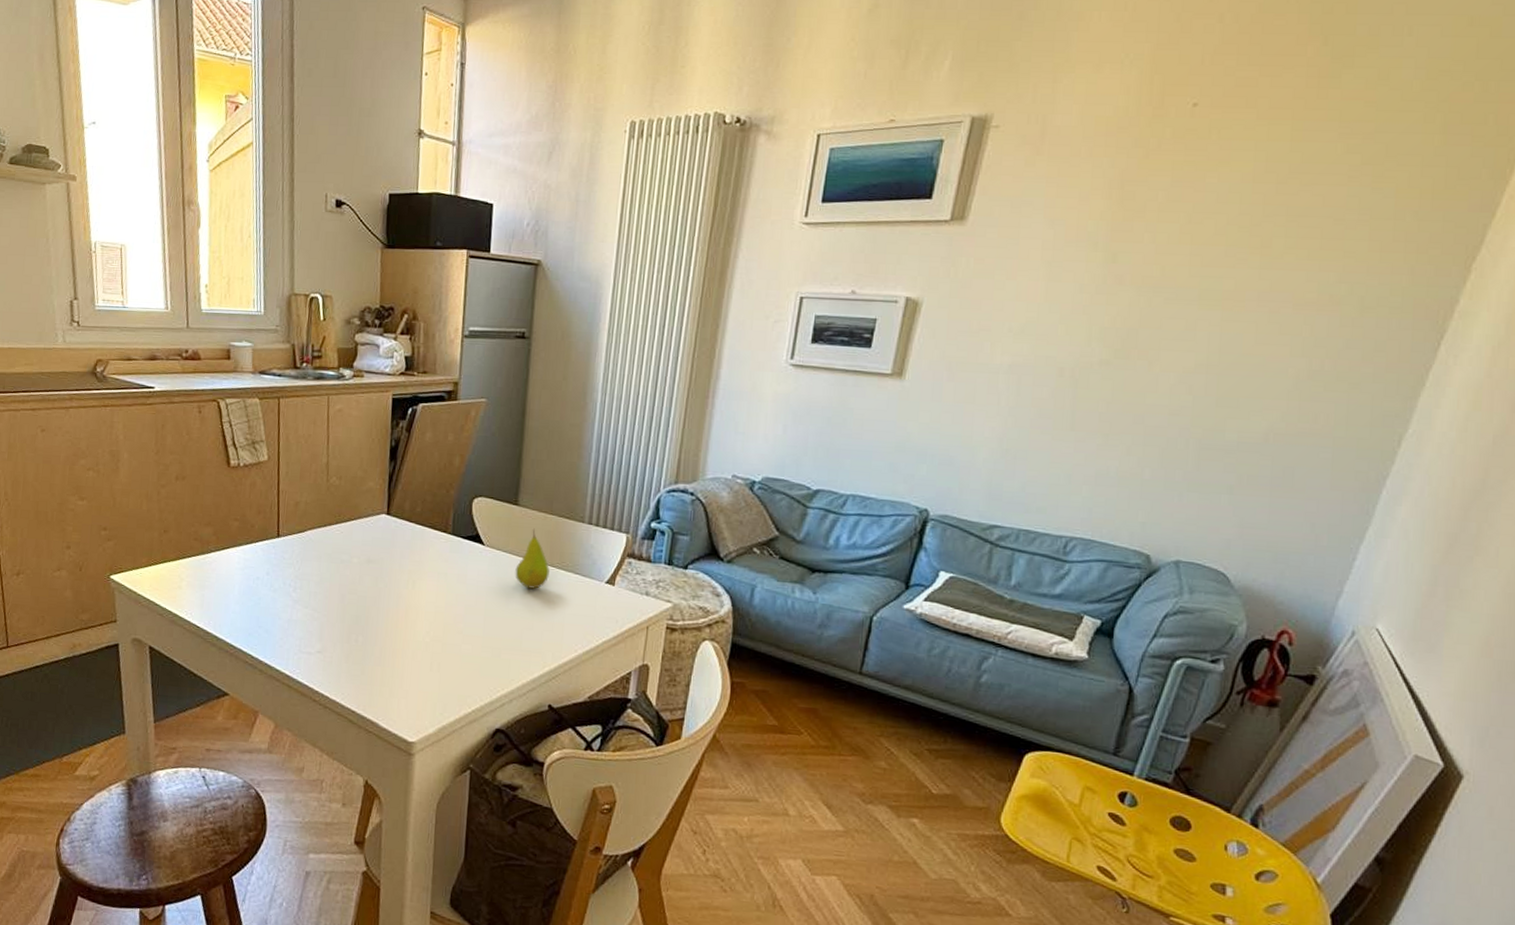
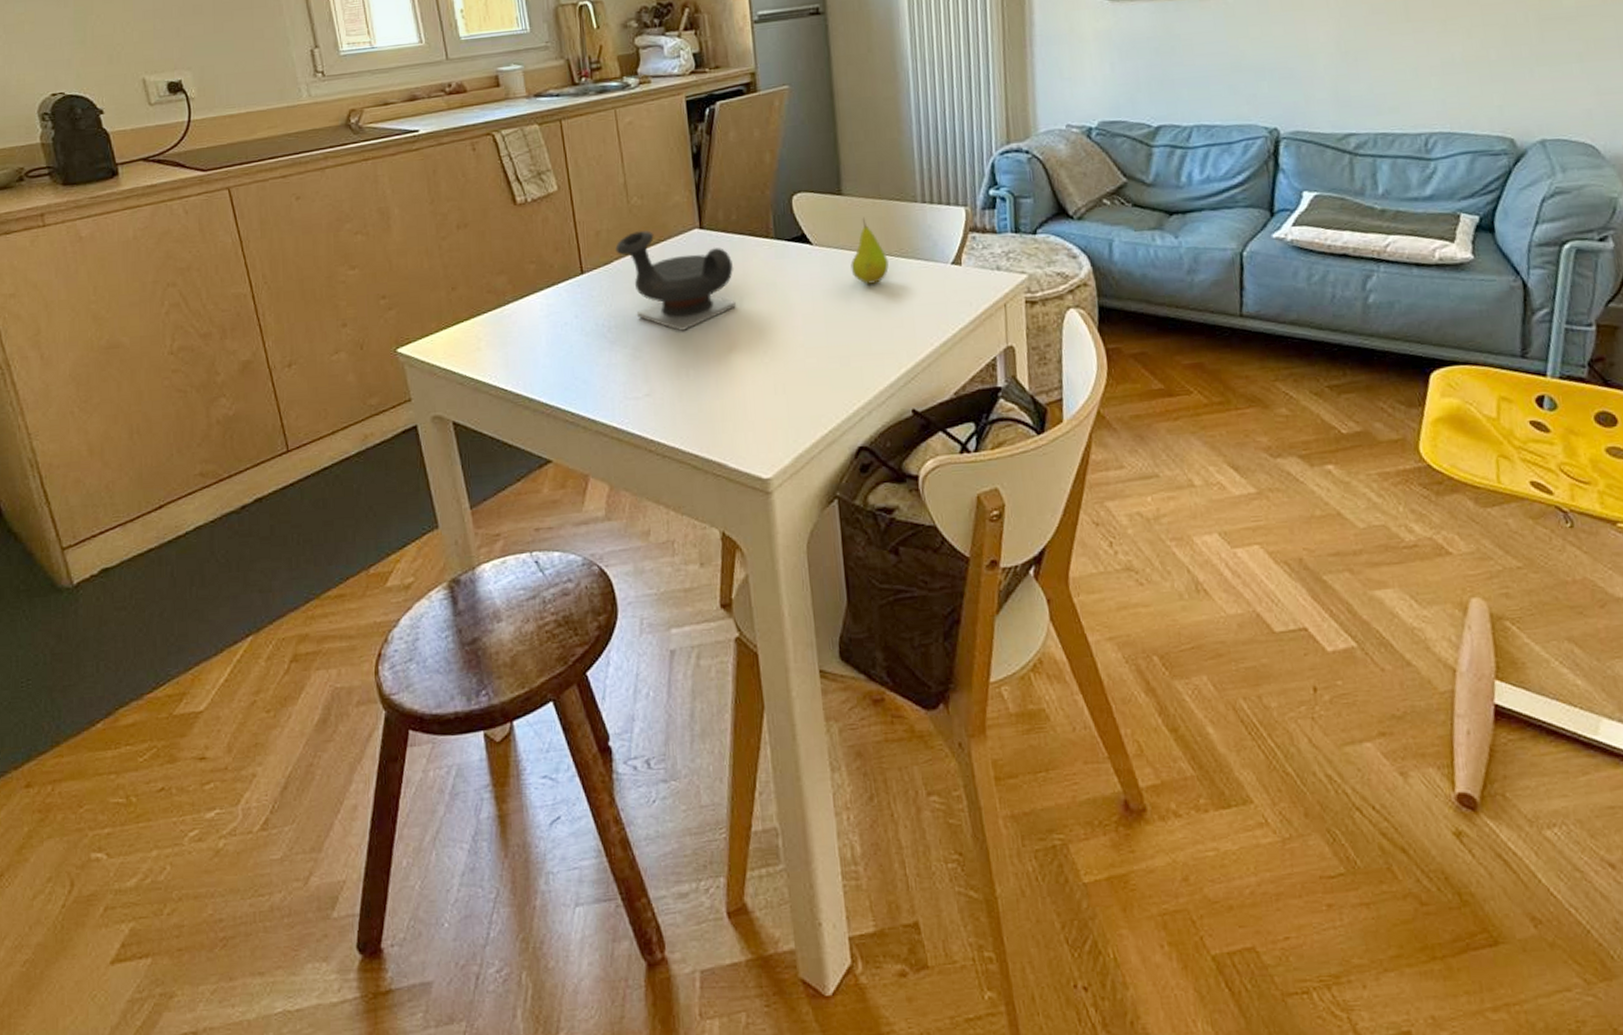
teapot: none [310,508,412,602] -> present [615,230,736,331]

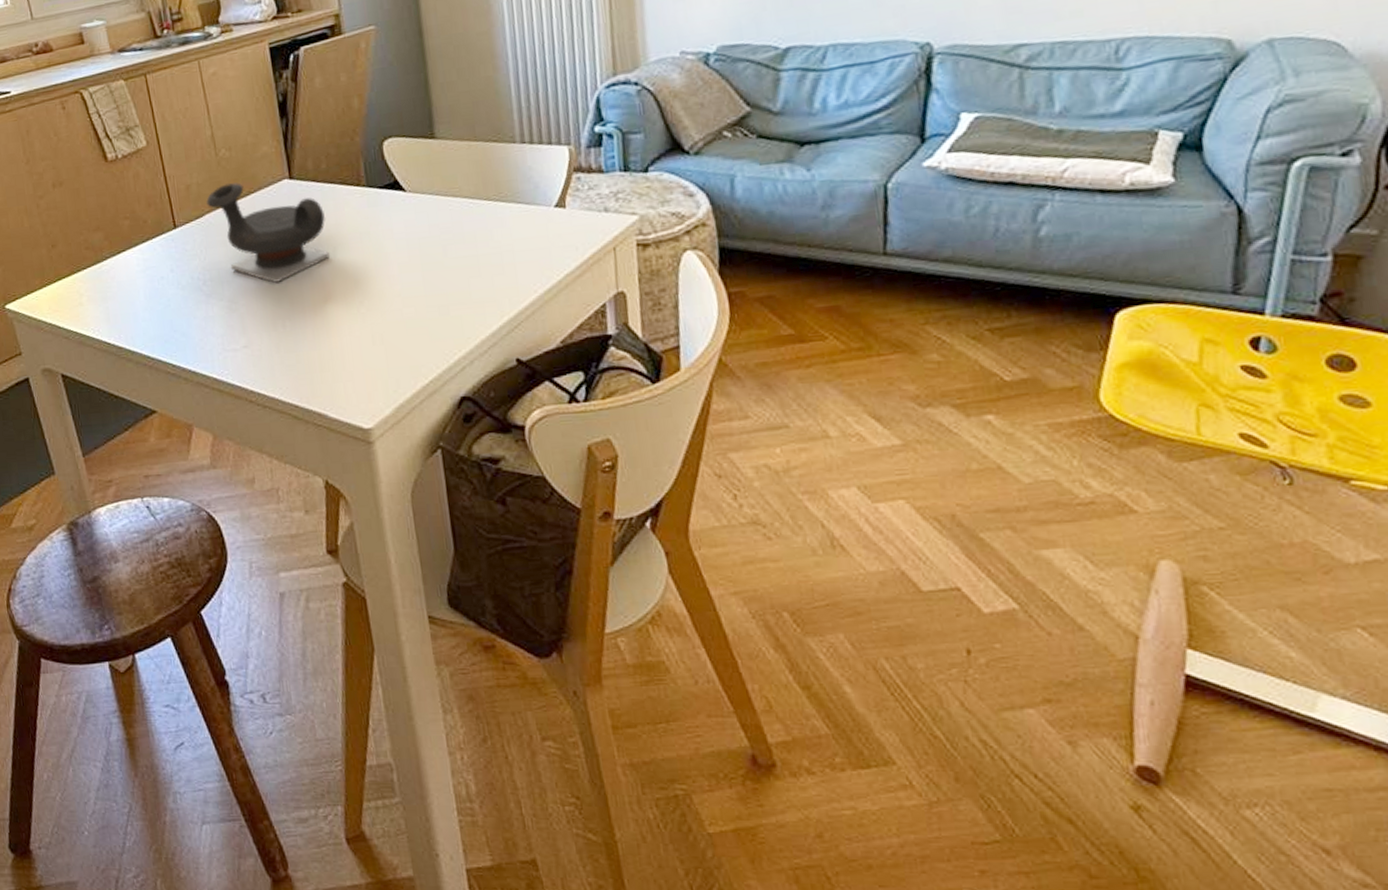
fruit: present [850,217,889,285] -> none [446,161,487,231]

